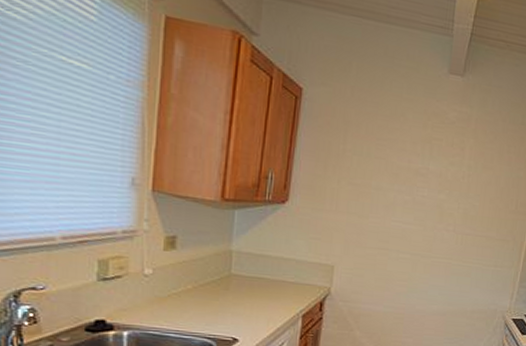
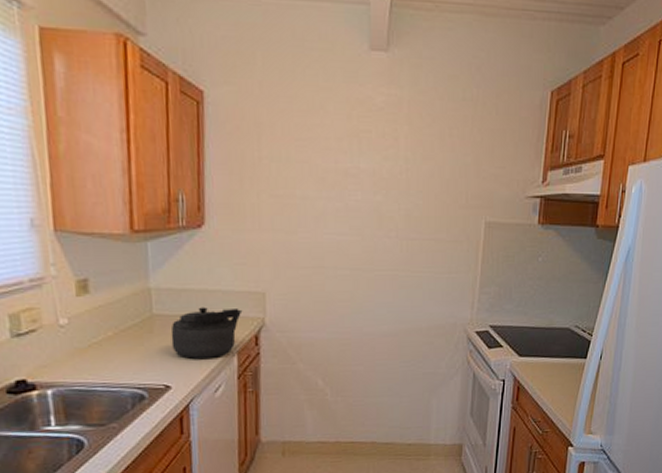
kettle: none [244,272,312,318] -> present [170,307,243,359]

